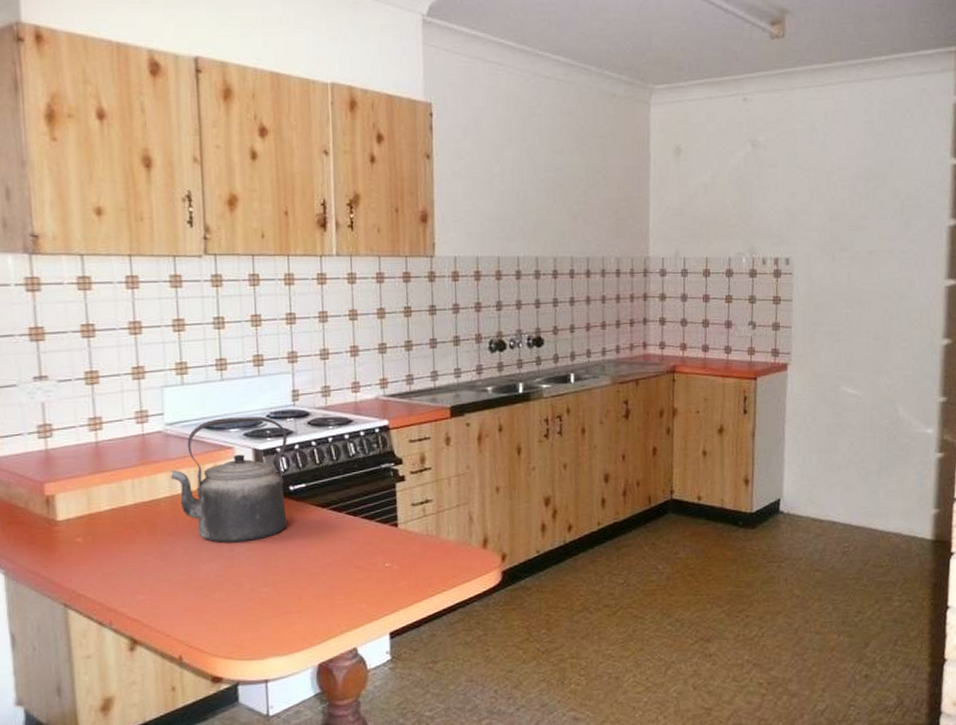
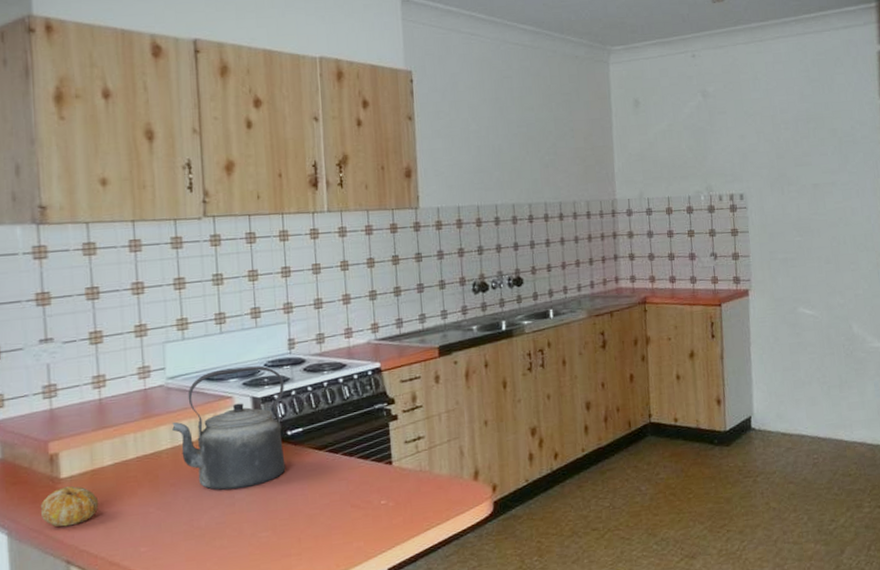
fruit: none [36,529,96,570] -> present [40,486,99,527]

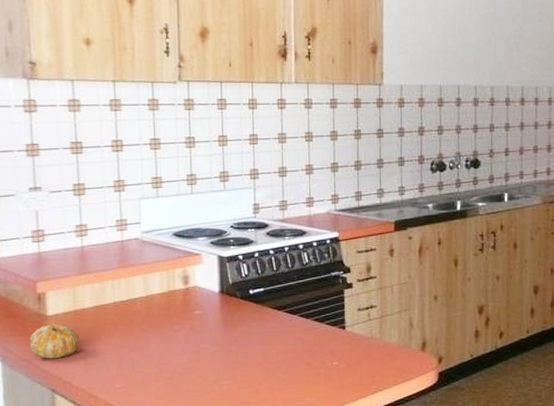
kettle: present [172,365,286,490] -> none [146,227,248,340]

